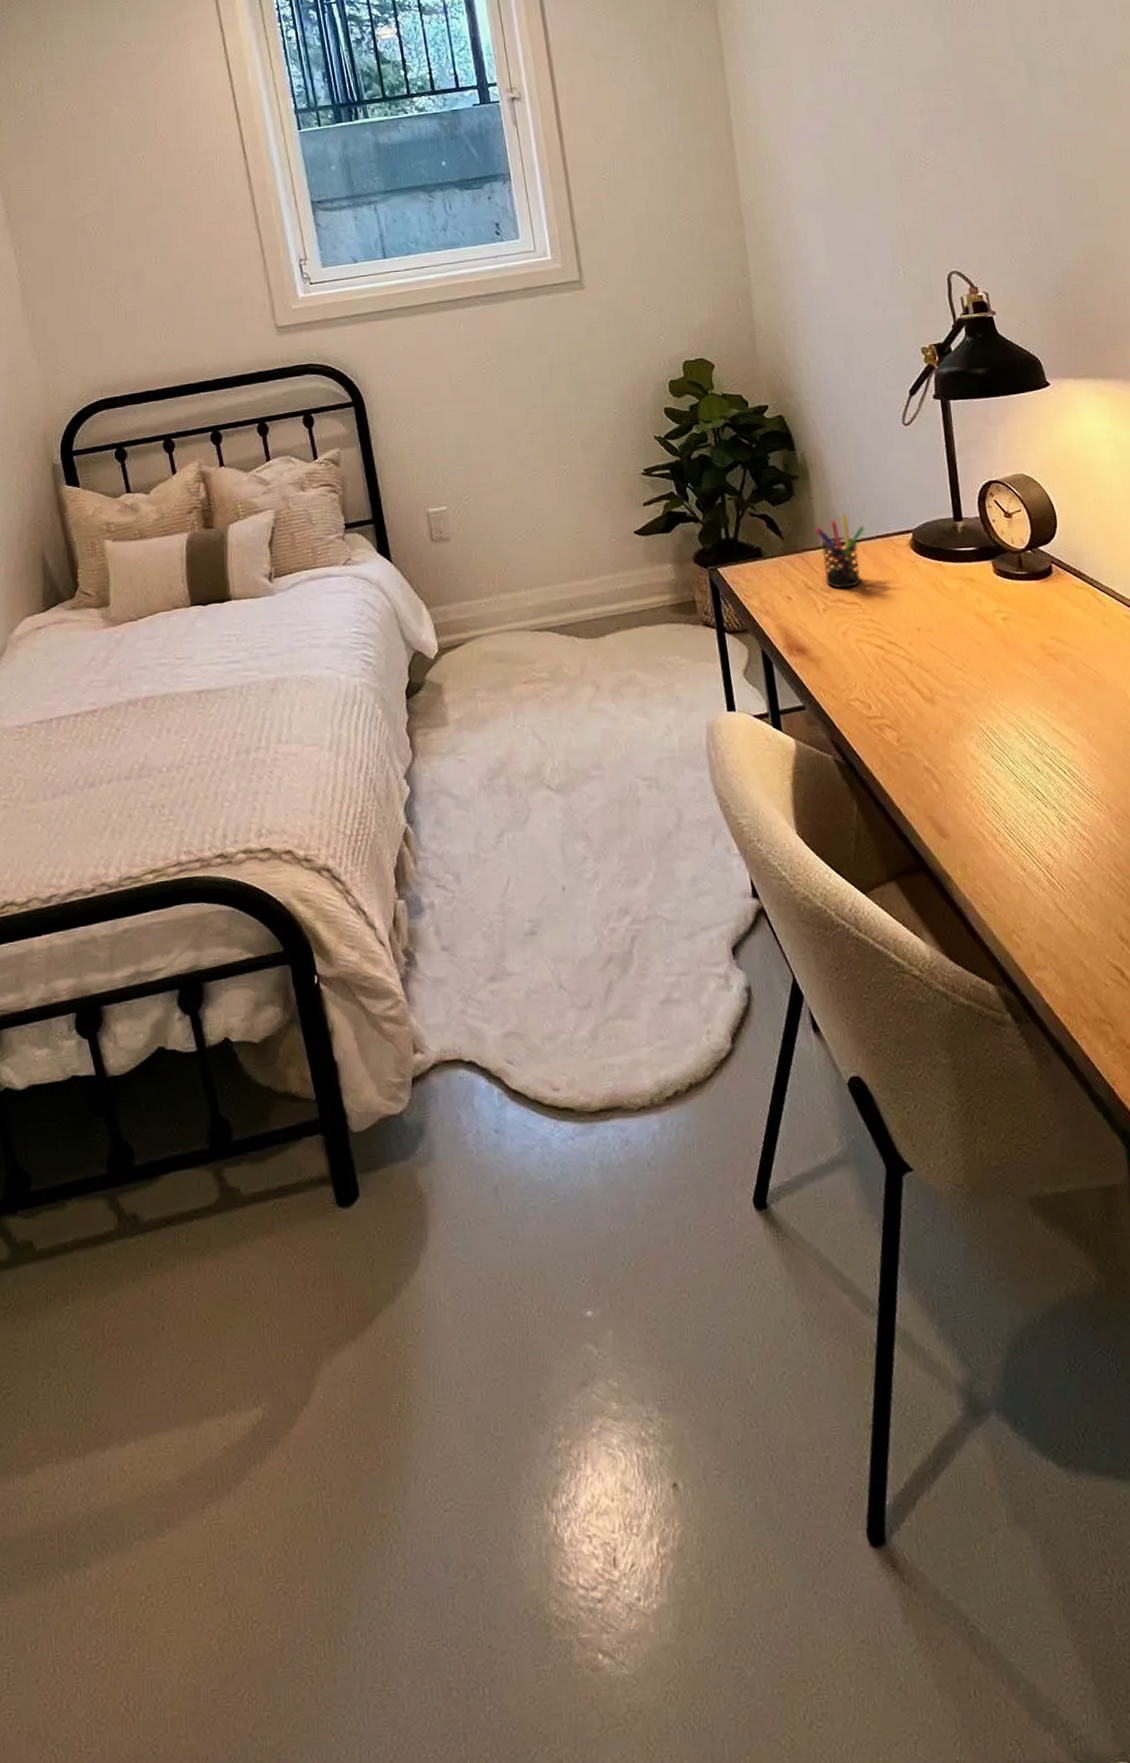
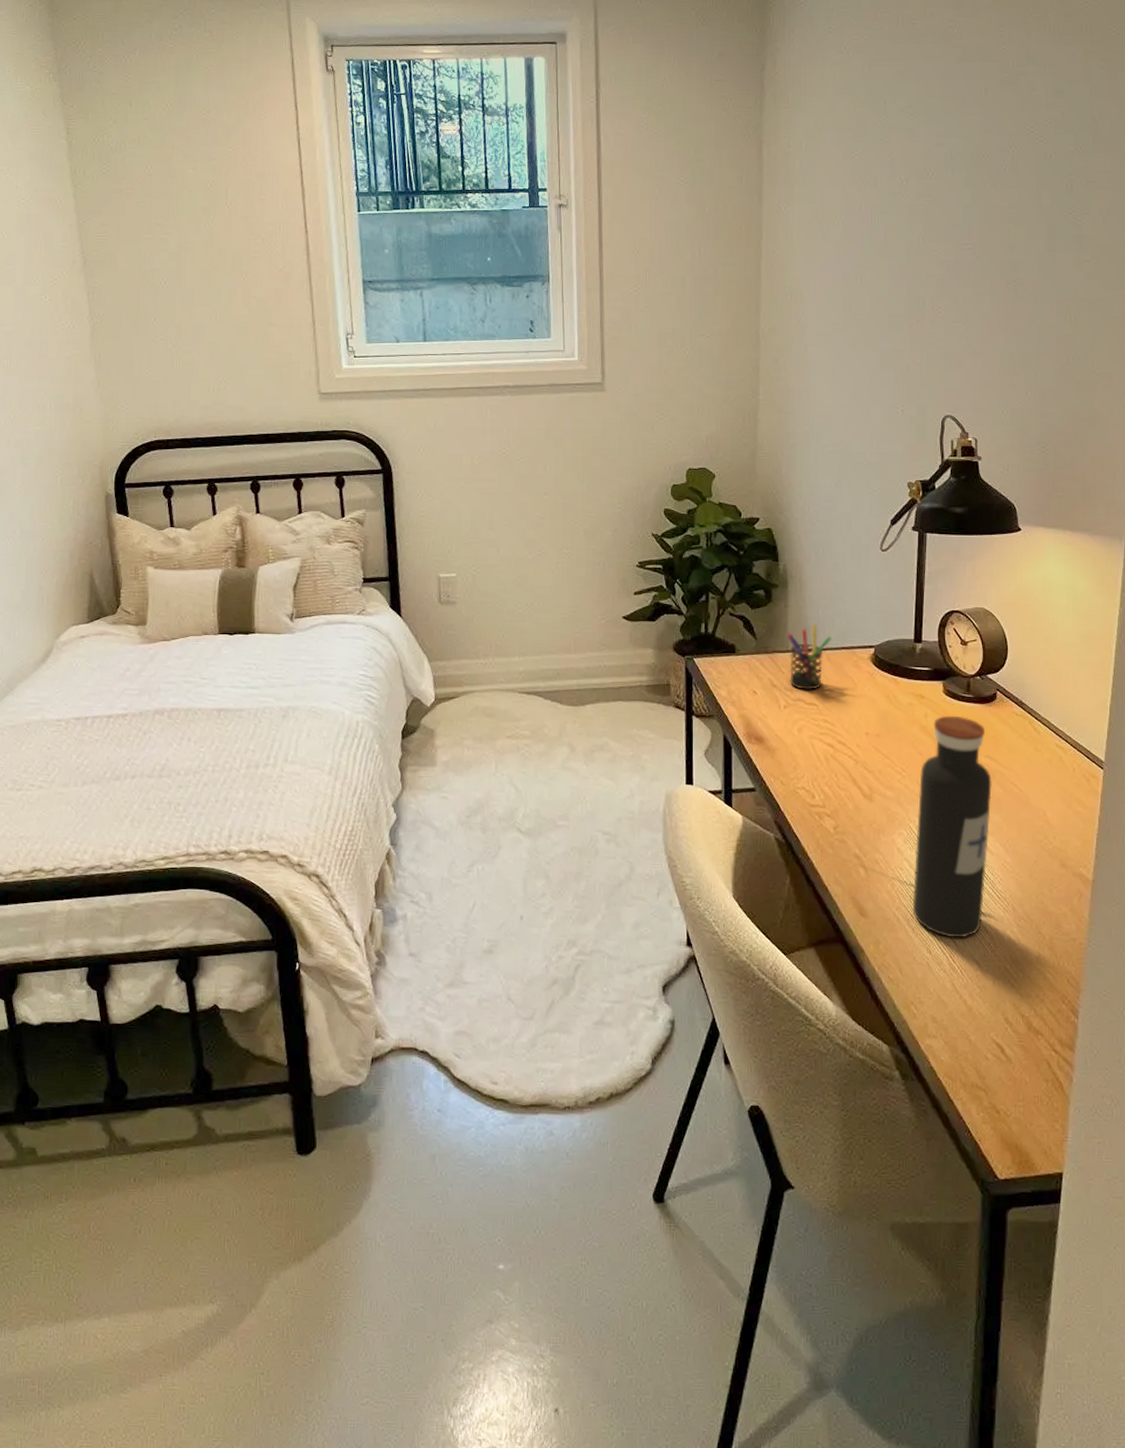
water bottle: none [982,596,1076,850] -> present [912,715,992,938]

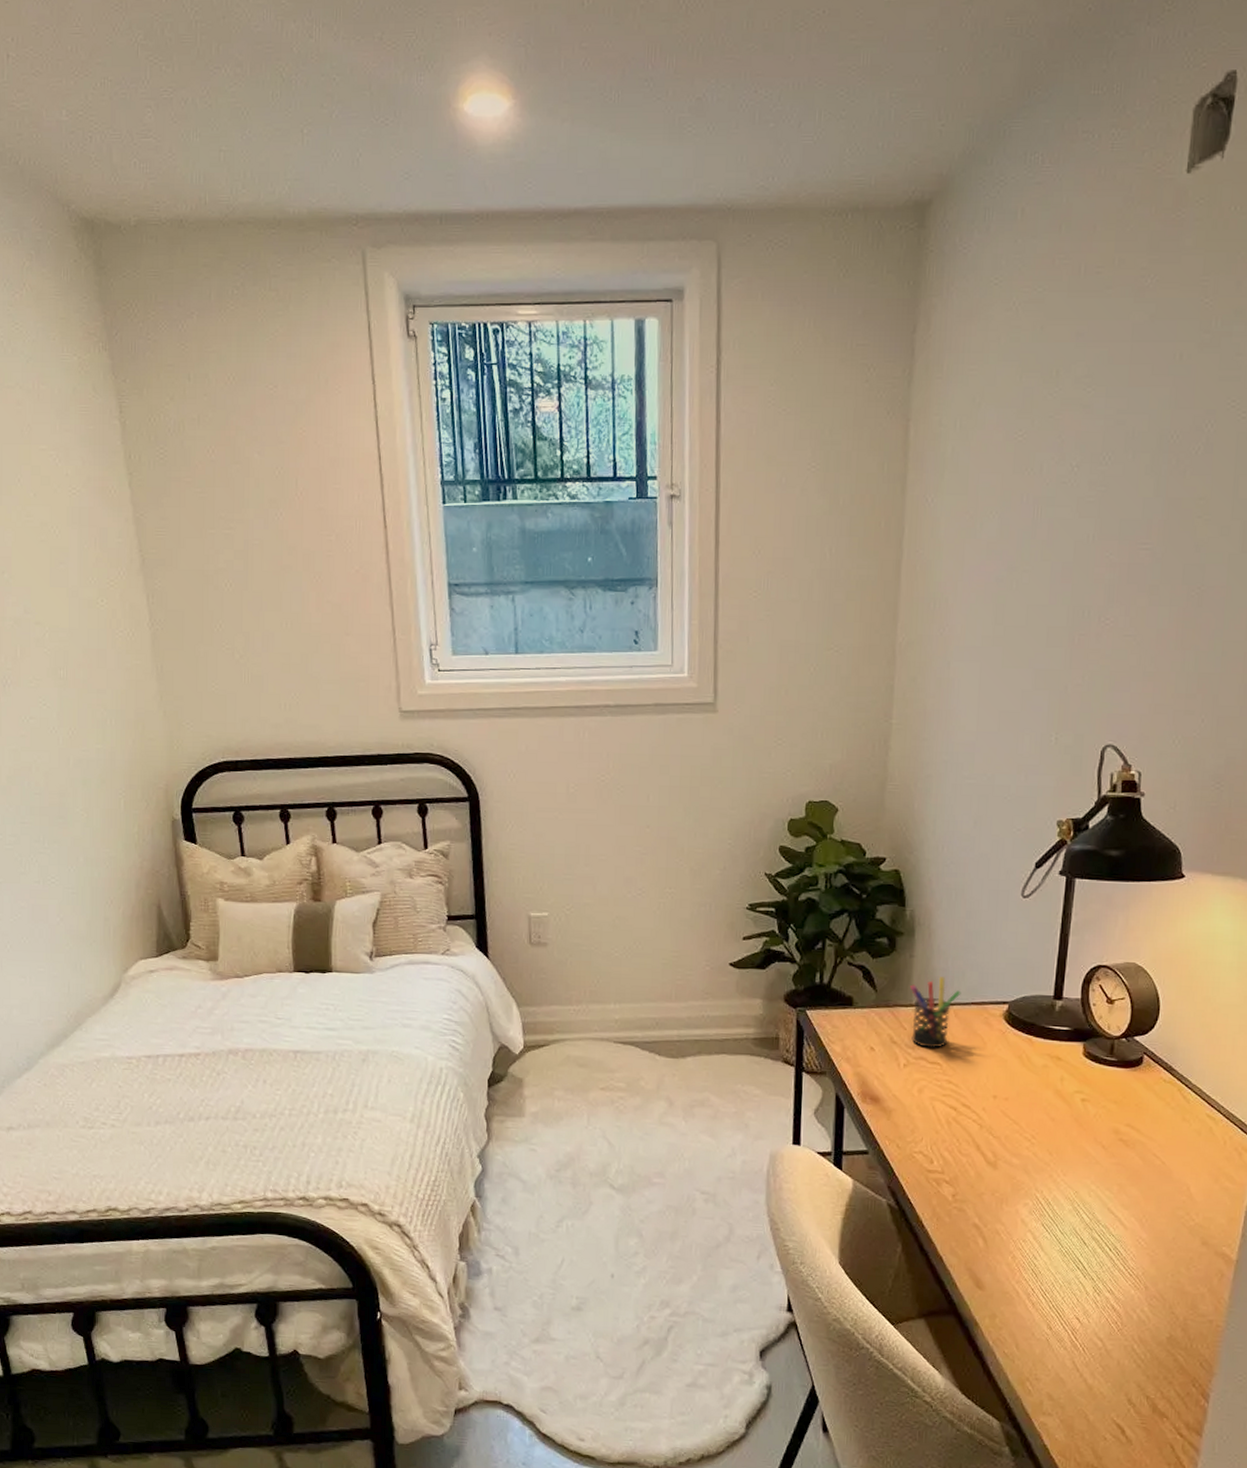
water bottle: present [912,715,992,938] -> none [1034,1079,1131,1315]

